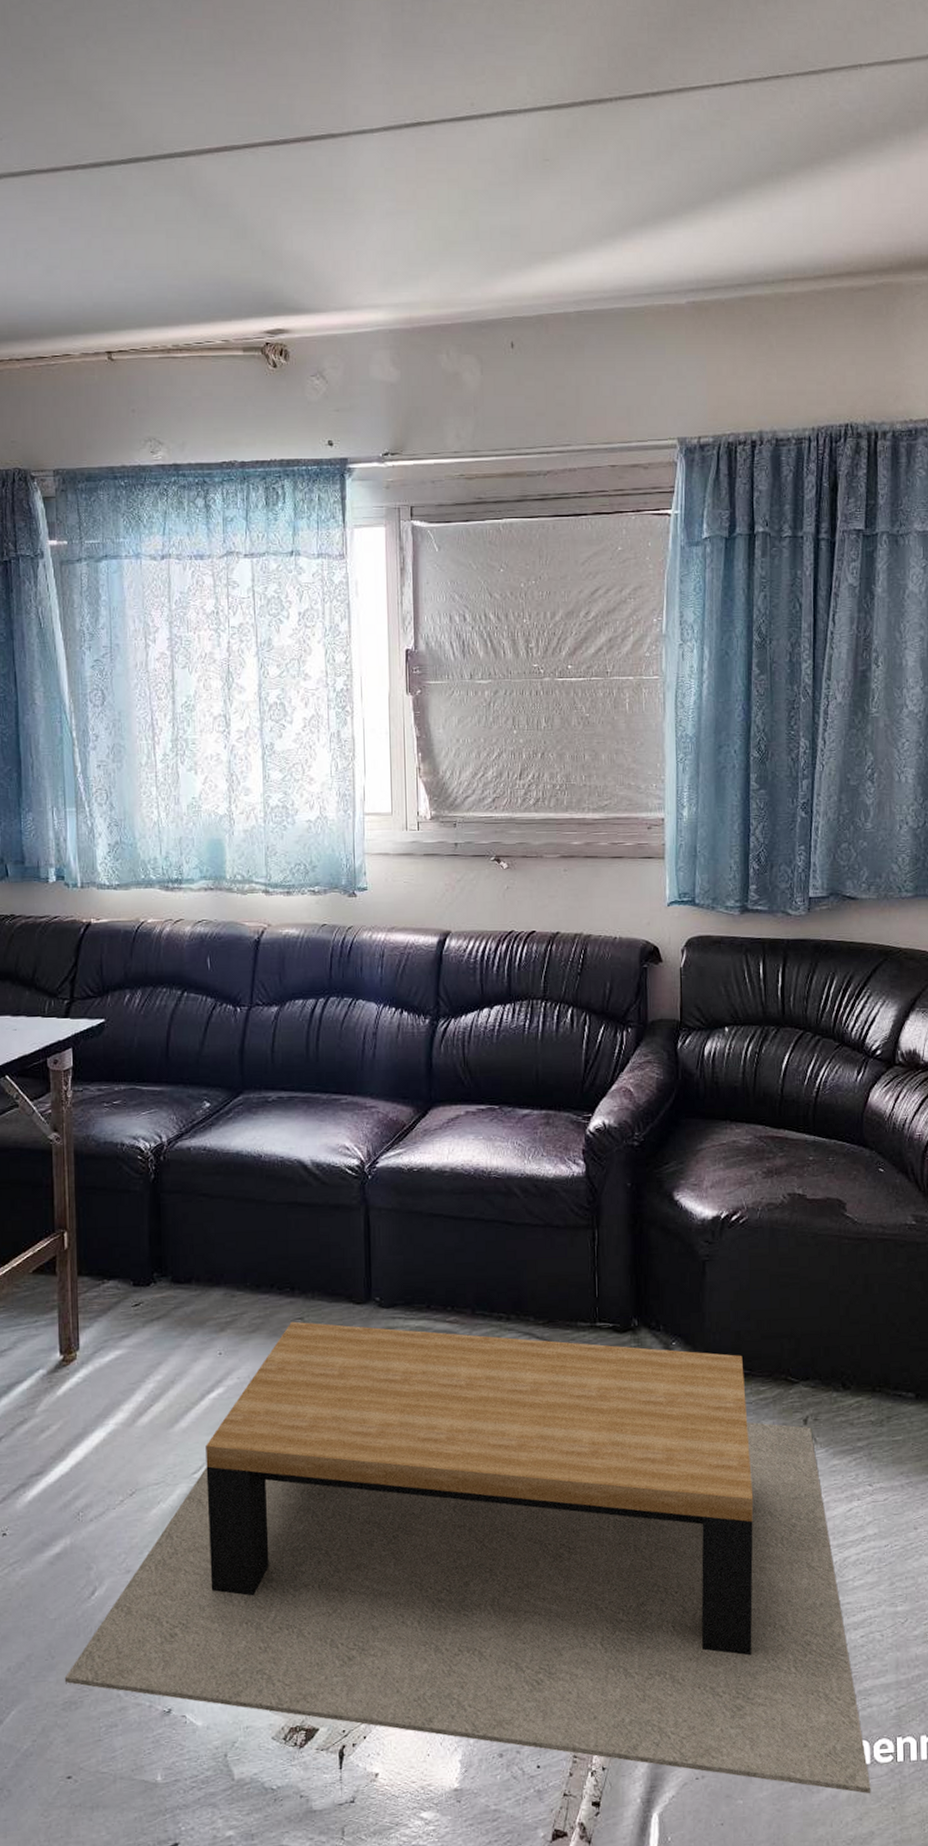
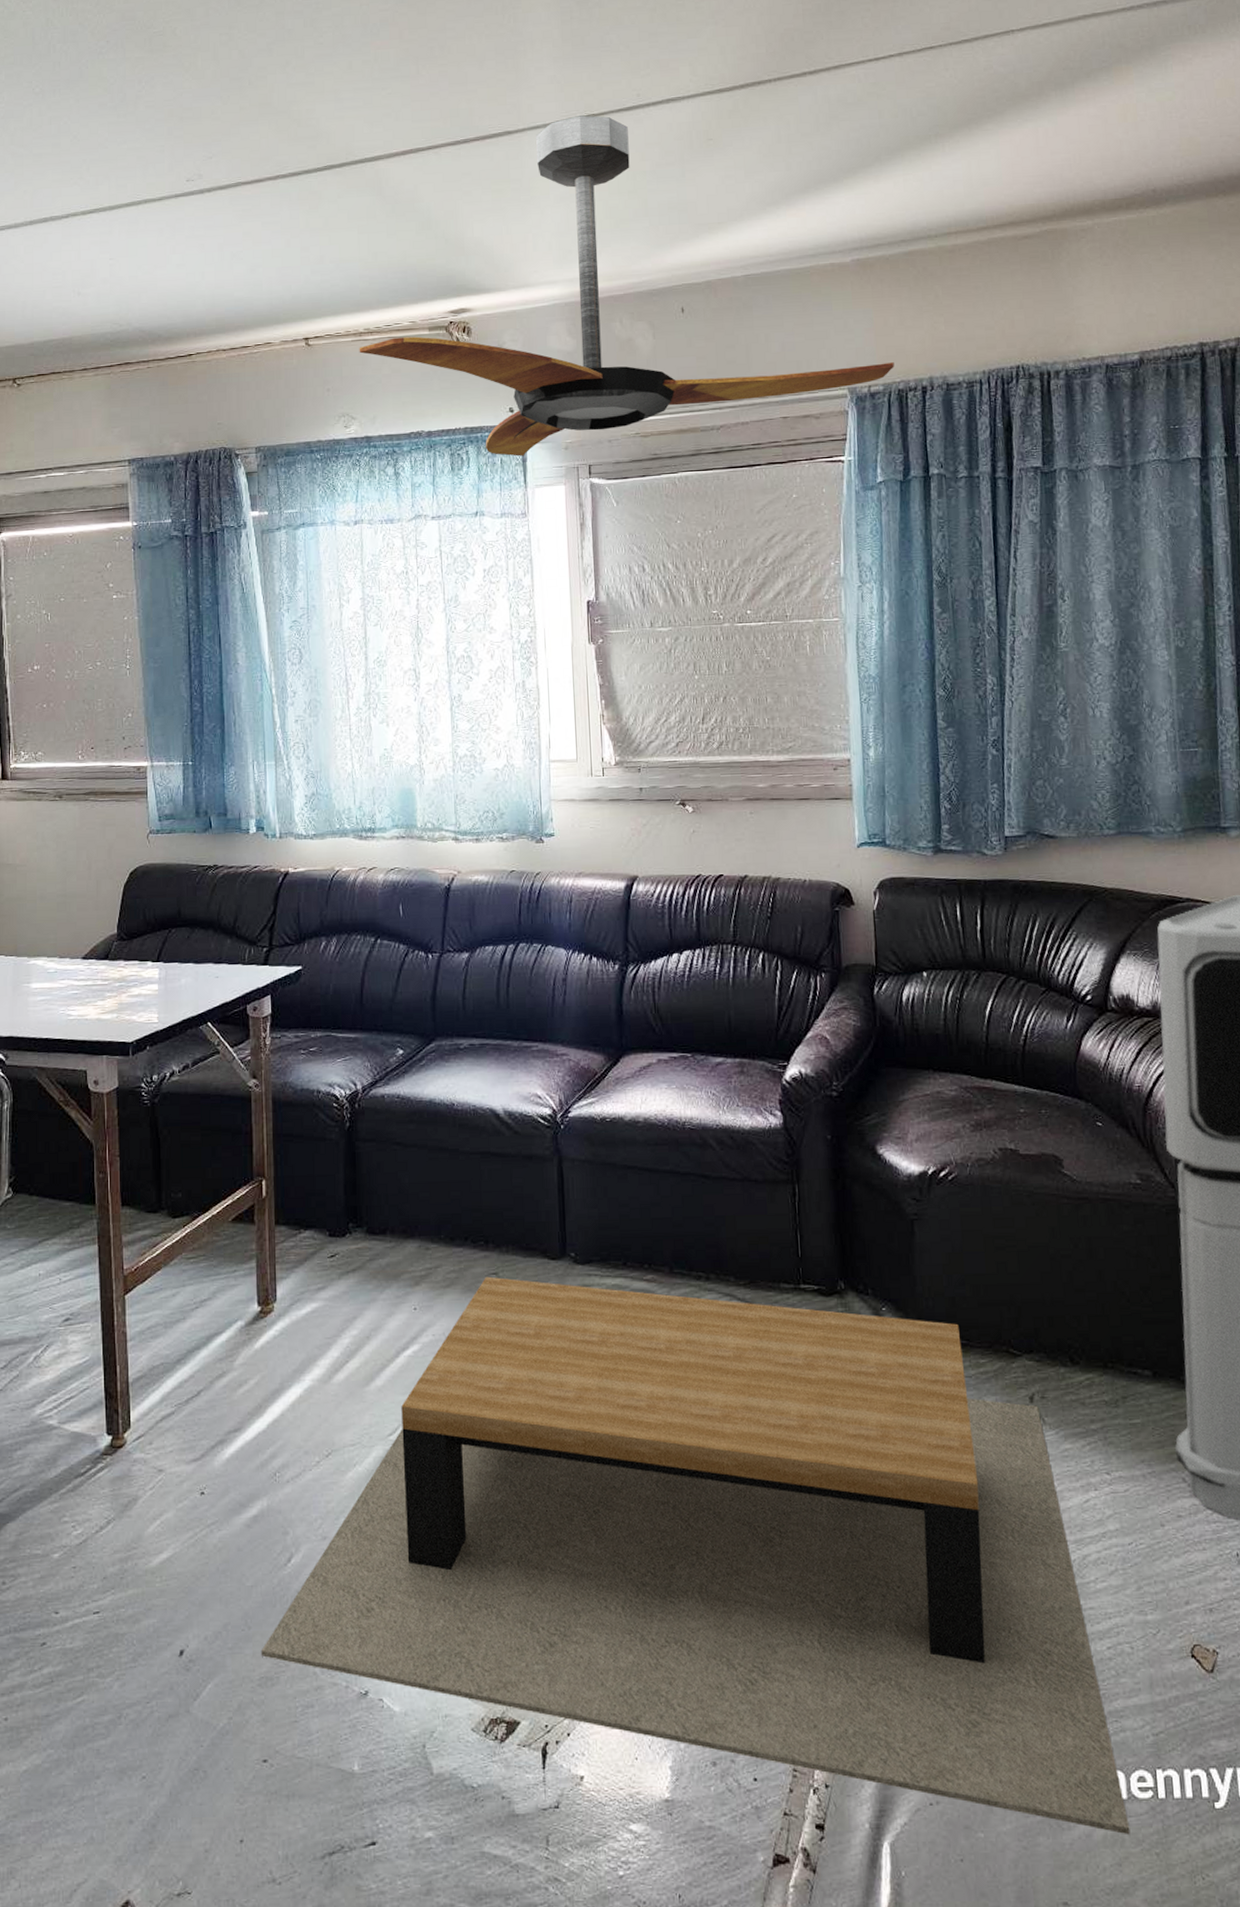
ceiling fan: none [167,122,725,494] -> present [359,115,894,457]

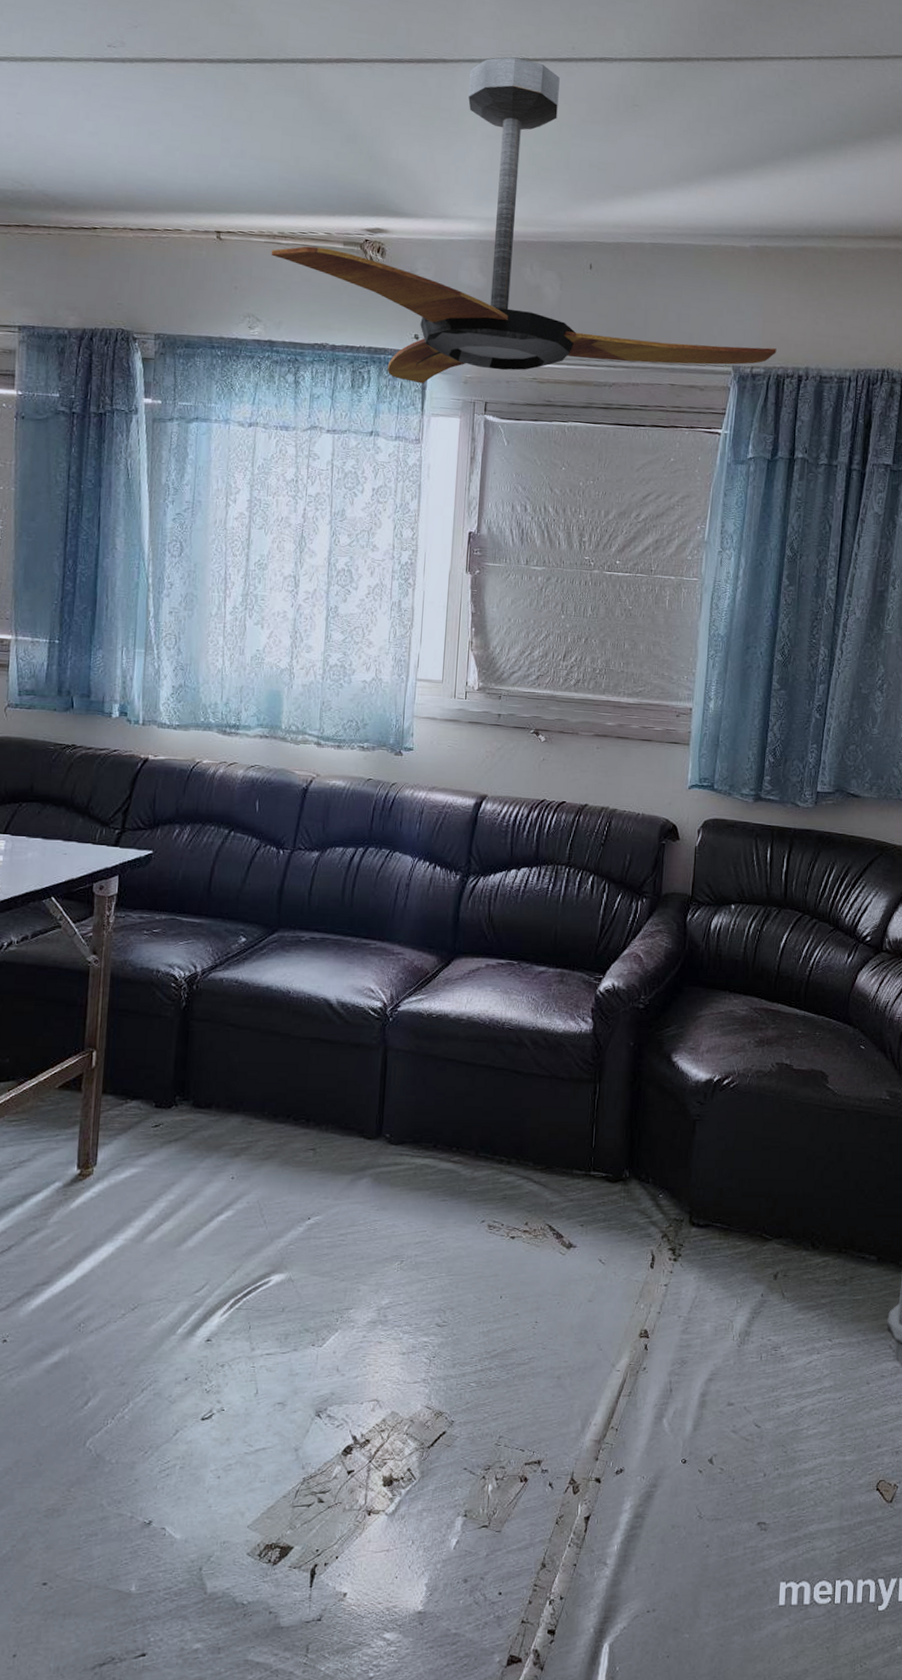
coffee table: present [261,1276,1130,1835] -> none [49,1151,809,1634]

